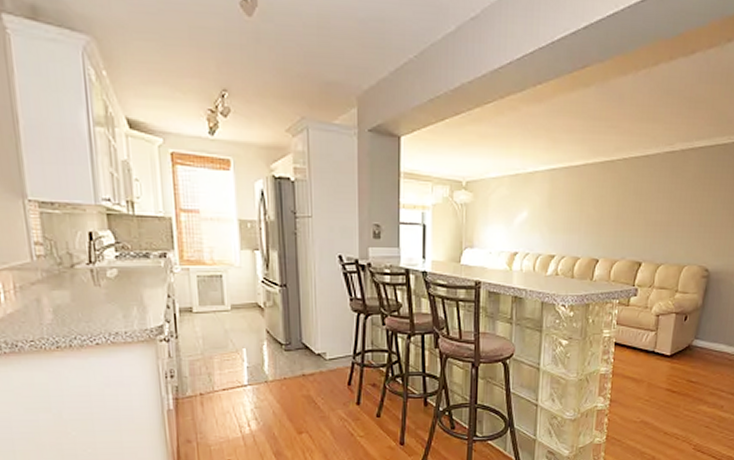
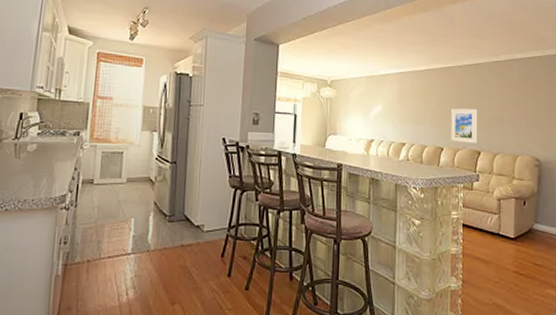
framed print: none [608,212,643,253] -> present [451,108,478,143]

